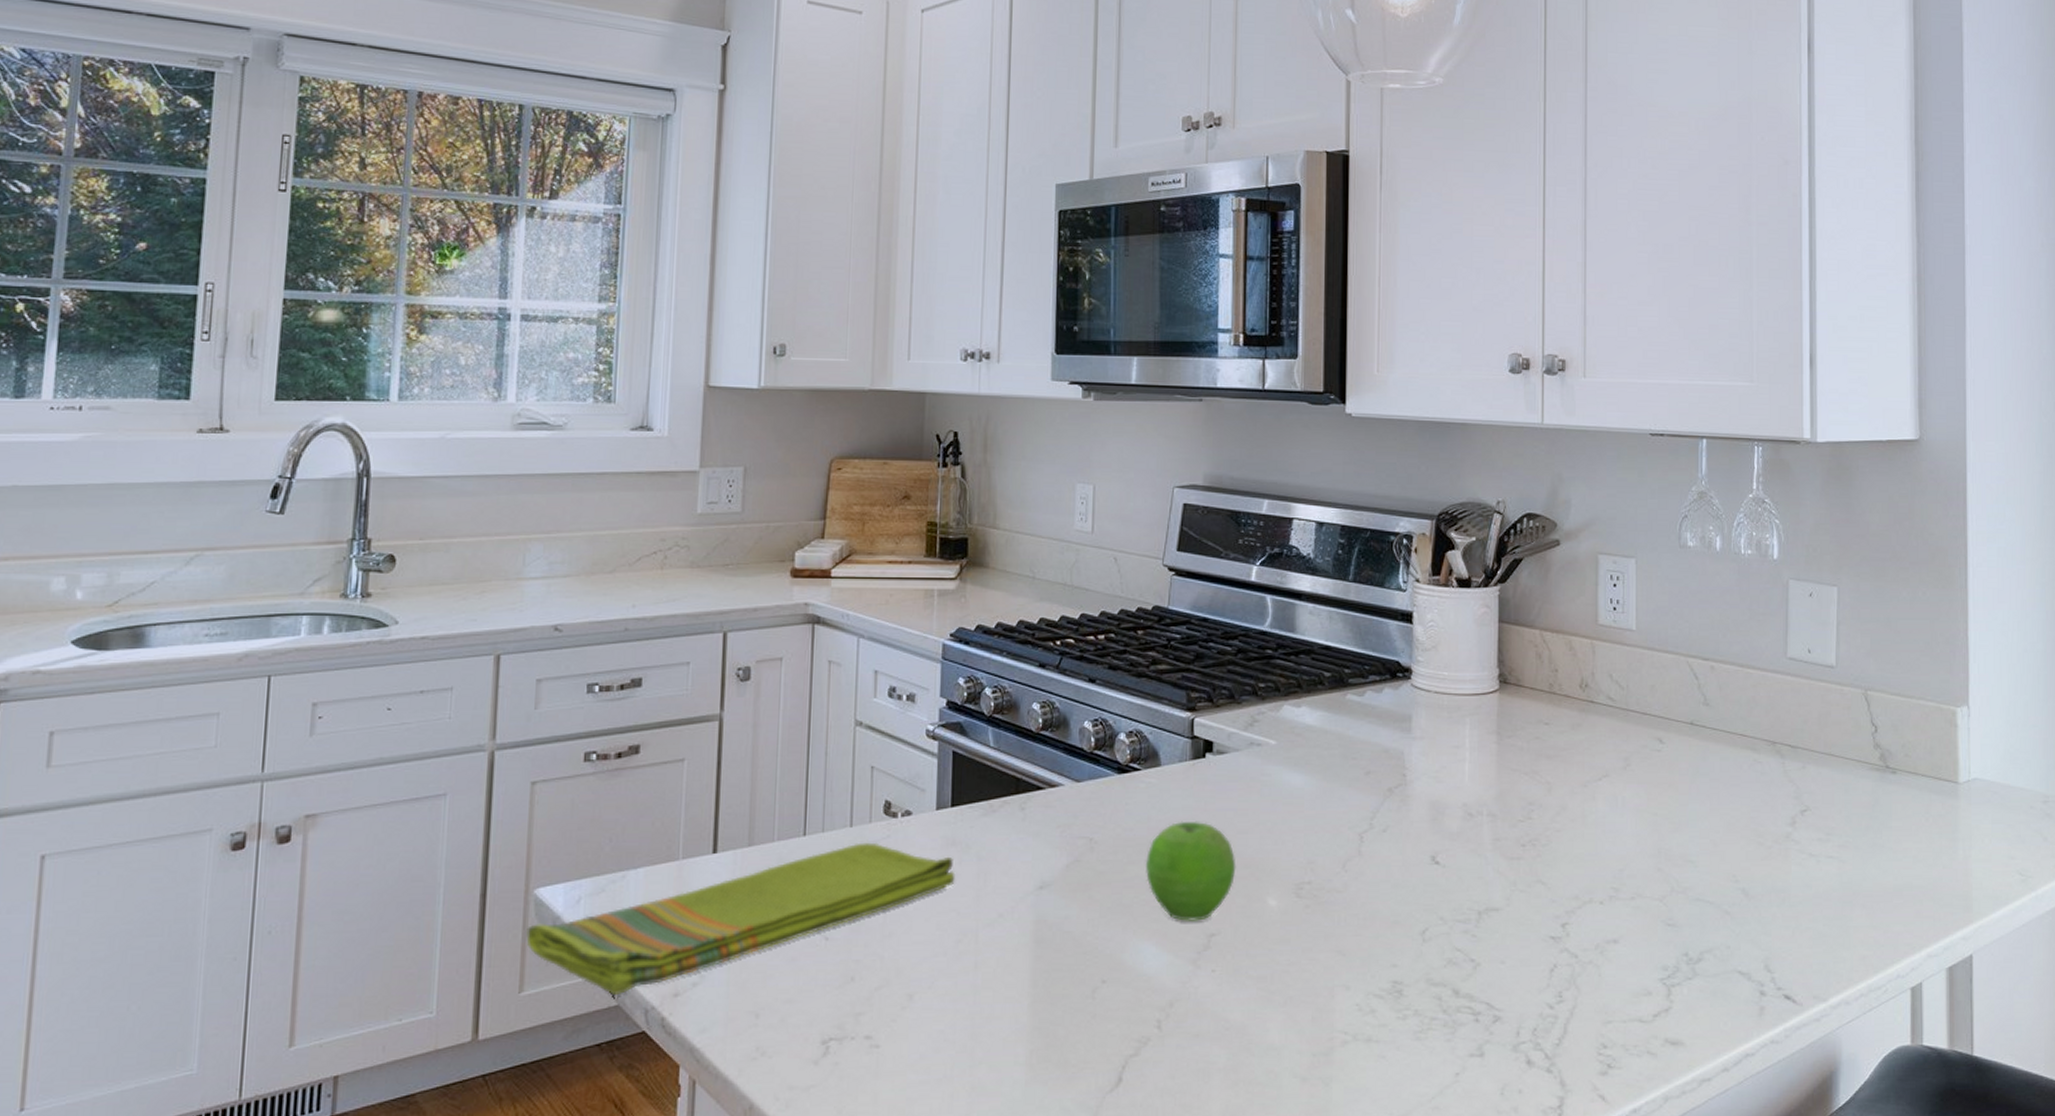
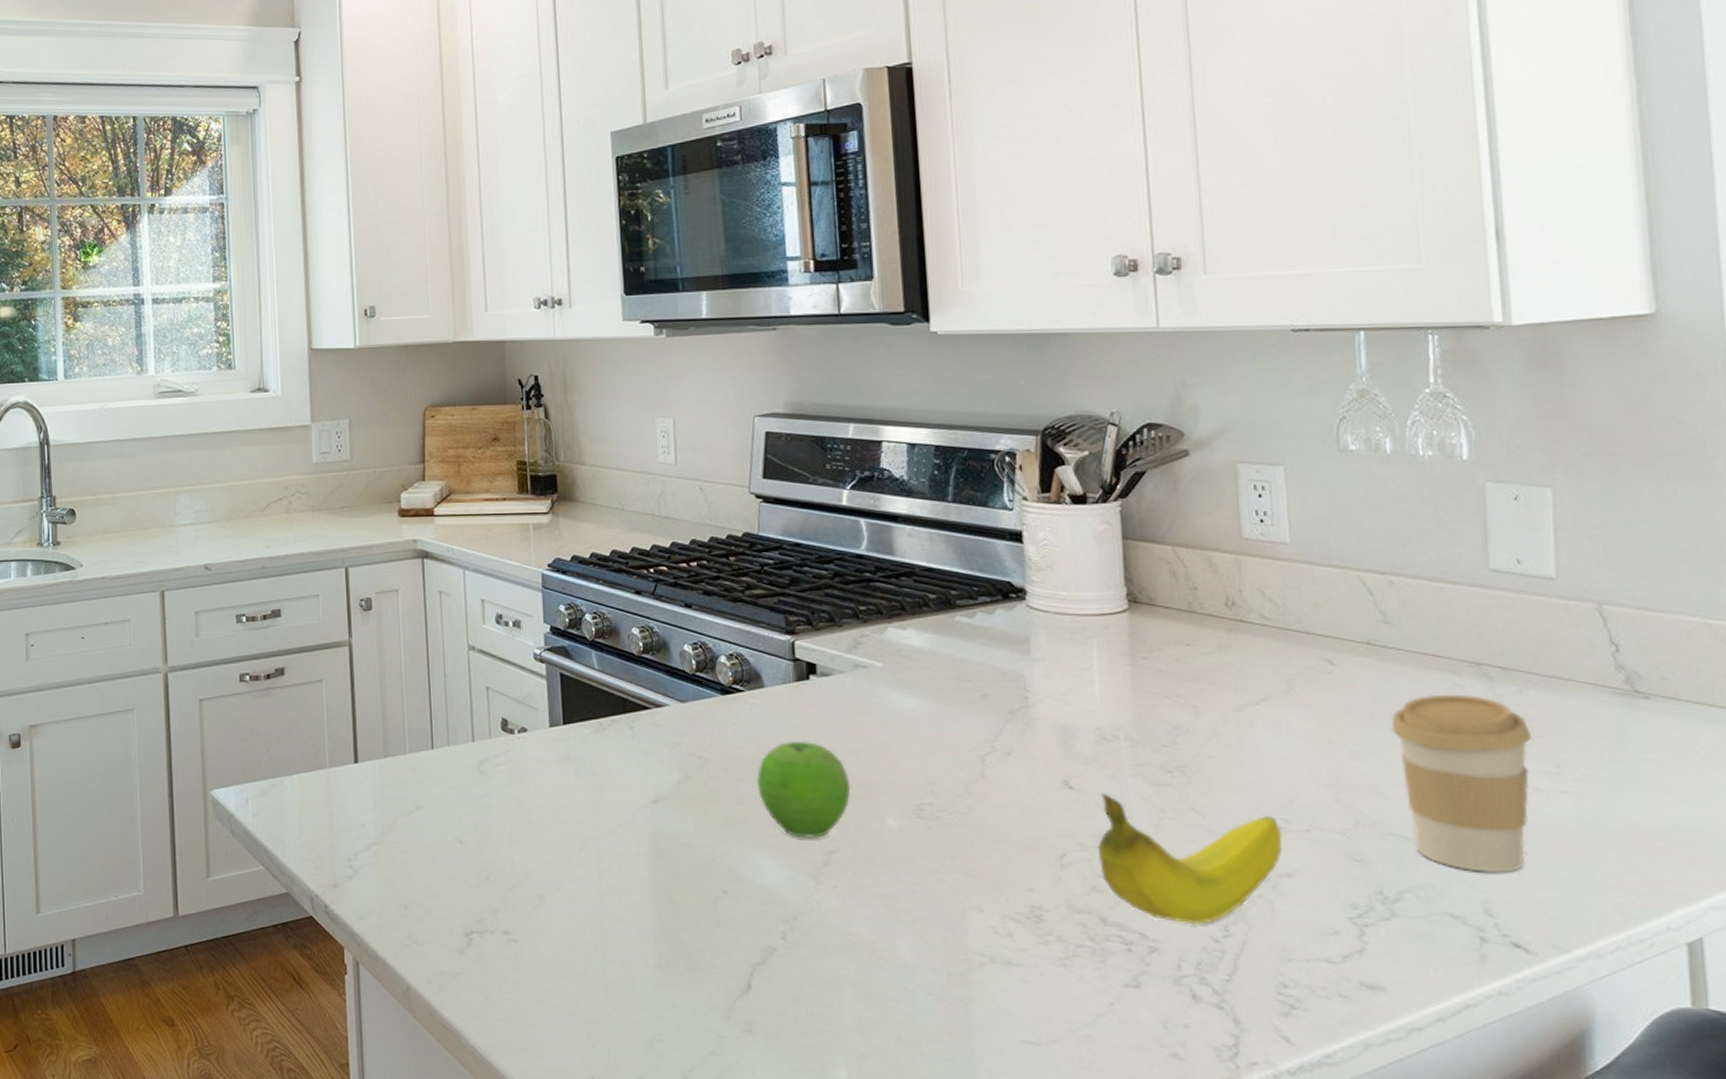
dish towel: present [526,842,956,994] -> none [208,756,573,883]
fruit: none [1456,867,1612,993] -> present [1097,793,1283,925]
coffee cup: none [1704,770,1809,933] -> present [1390,694,1531,874]

